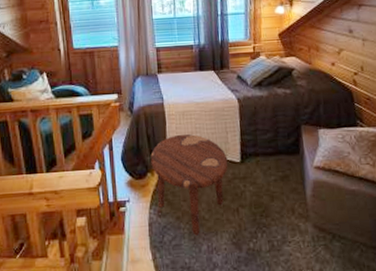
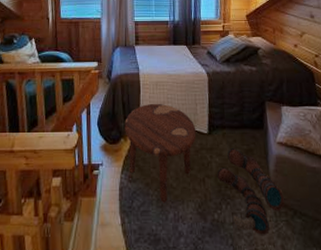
boots: none [251,176,323,261] -> present [217,148,285,235]

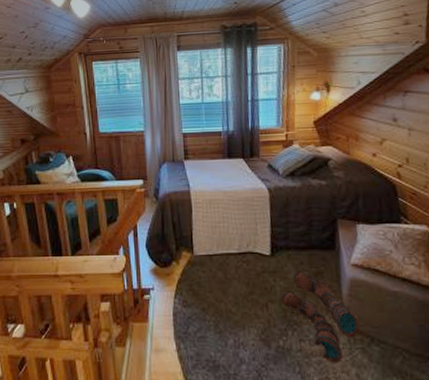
side table: present [125,103,196,203] -> none [176,223,257,329]

